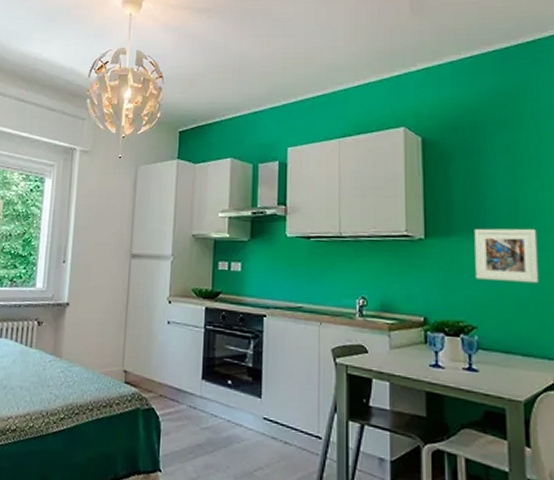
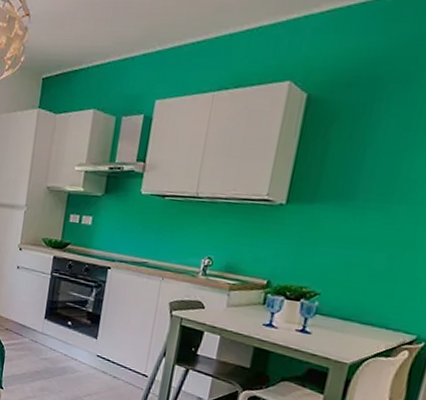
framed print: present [474,228,538,284] -> none [331,197,413,257]

